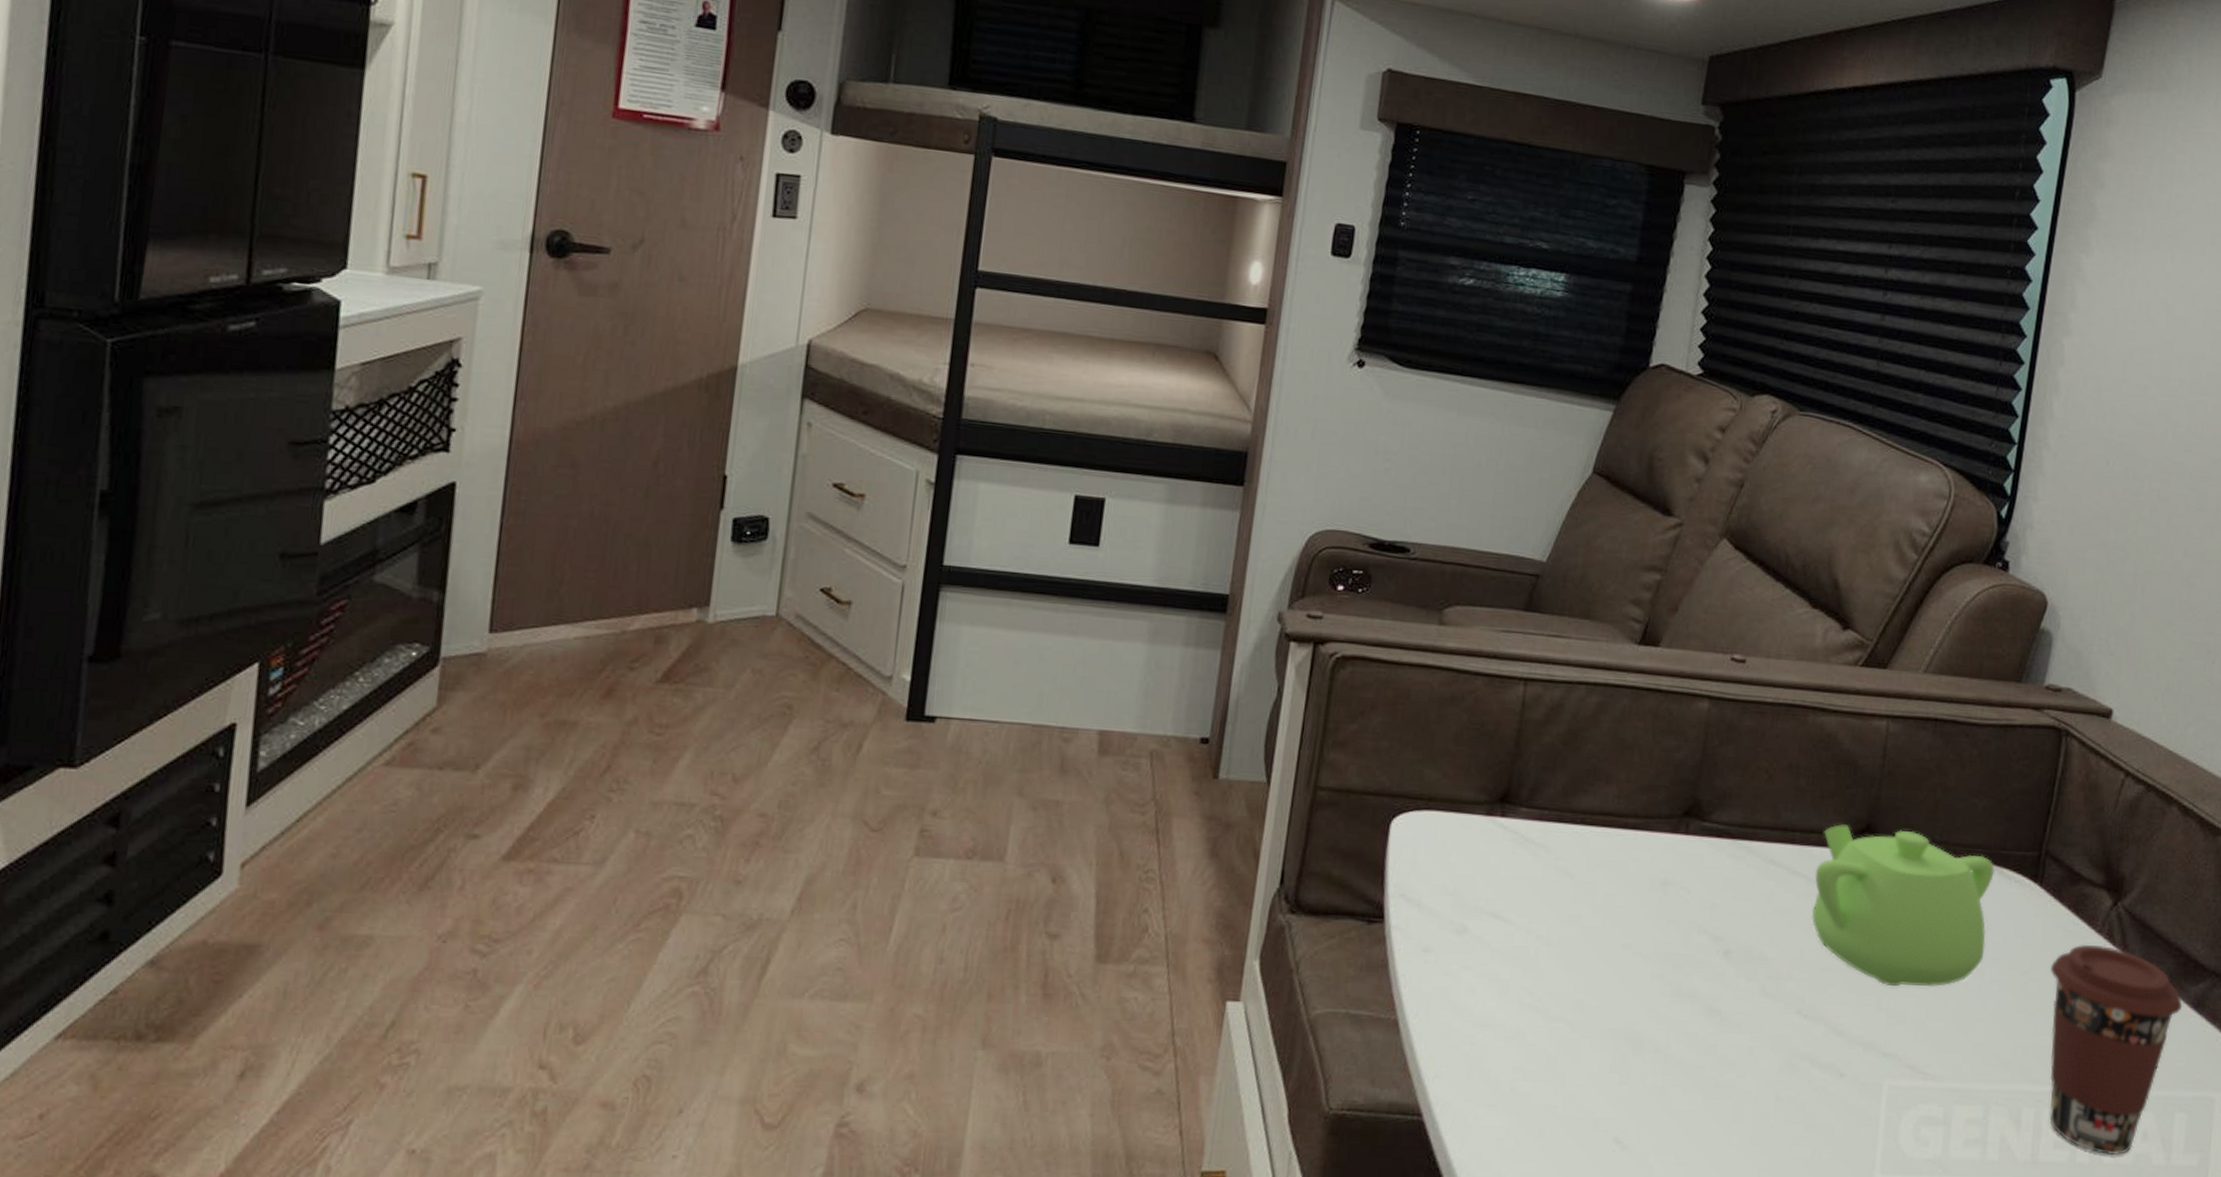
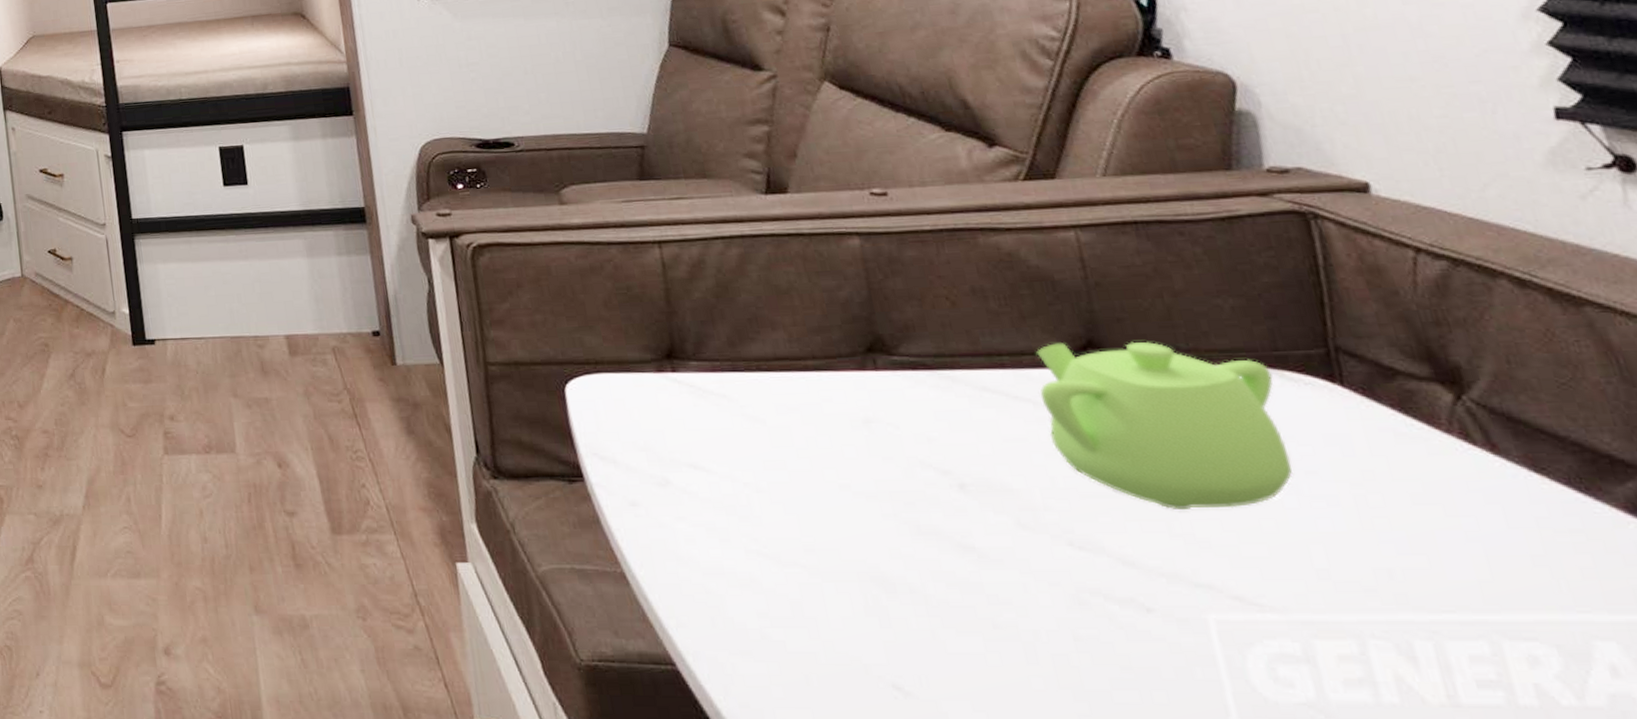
coffee cup: present [2049,944,2183,1156] -> none [1391,447,1611,696]

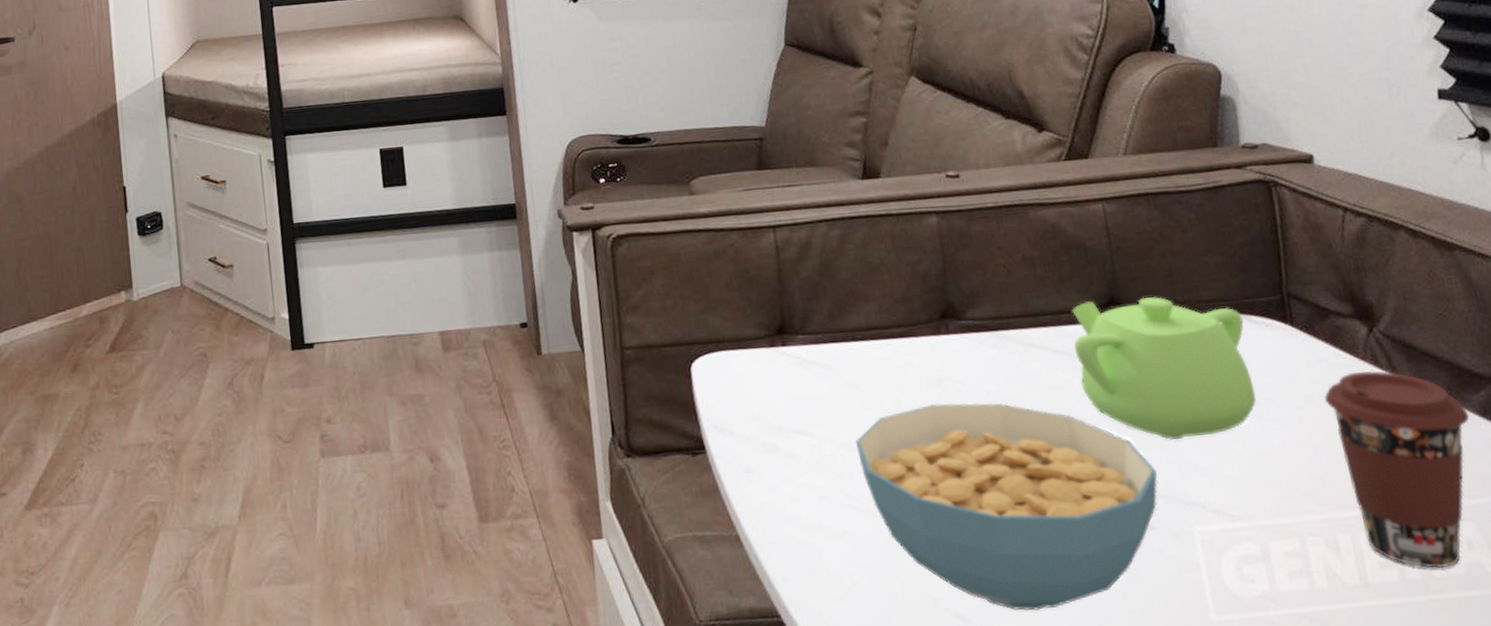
cereal bowl: none [762,446,1156,690] -> present [855,402,1158,611]
coffee cup: none [1391,447,1611,696] -> present [1325,371,1470,569]

